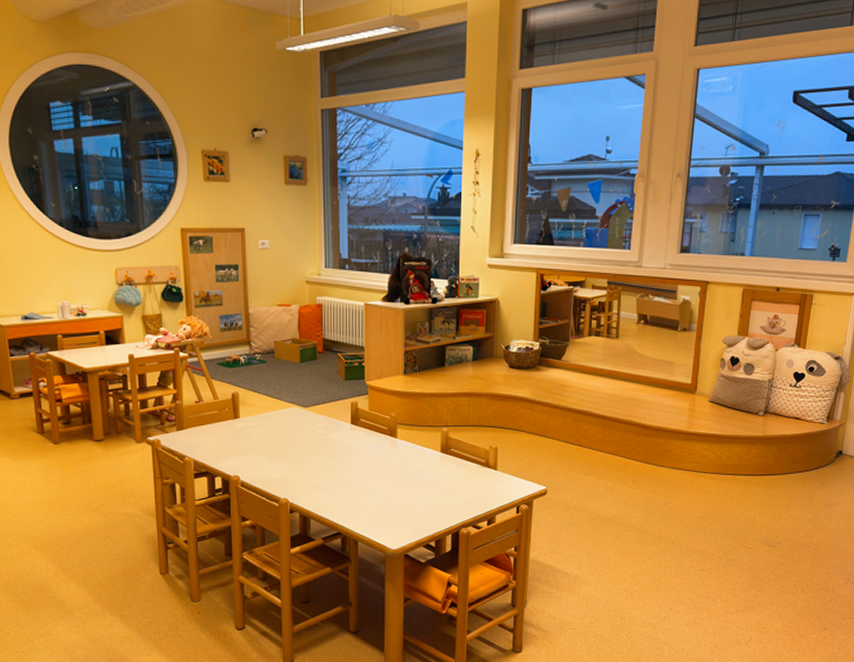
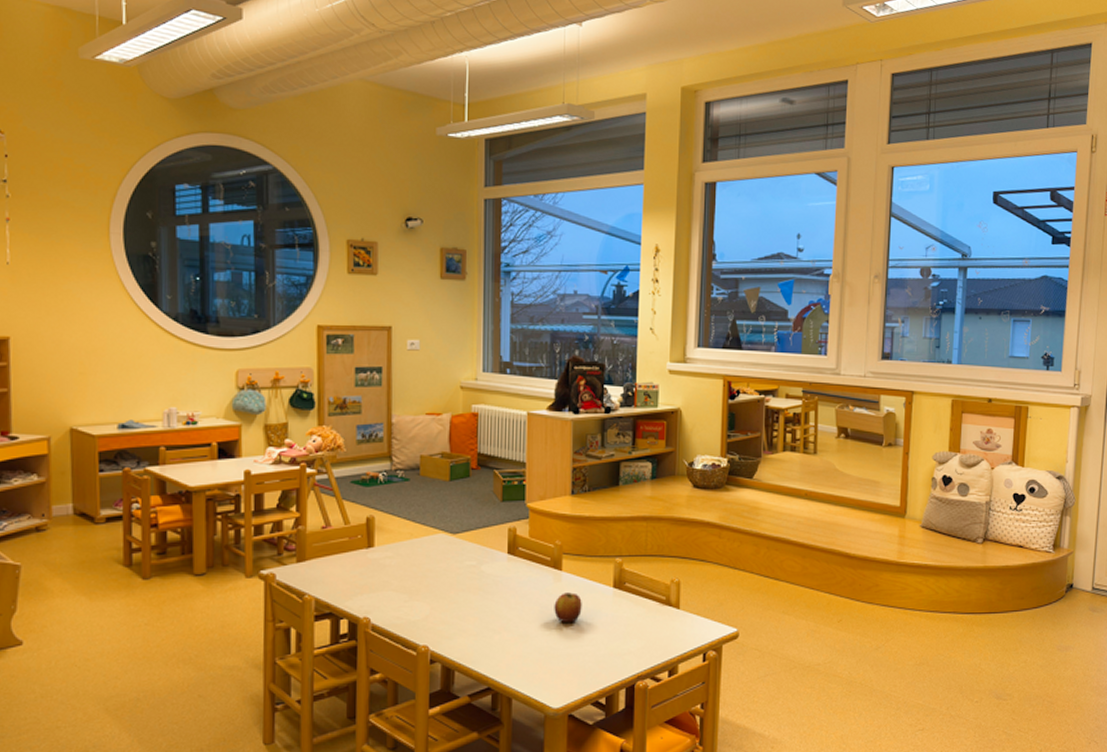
apple: none [391,456,414,481] -> present [554,592,582,623]

